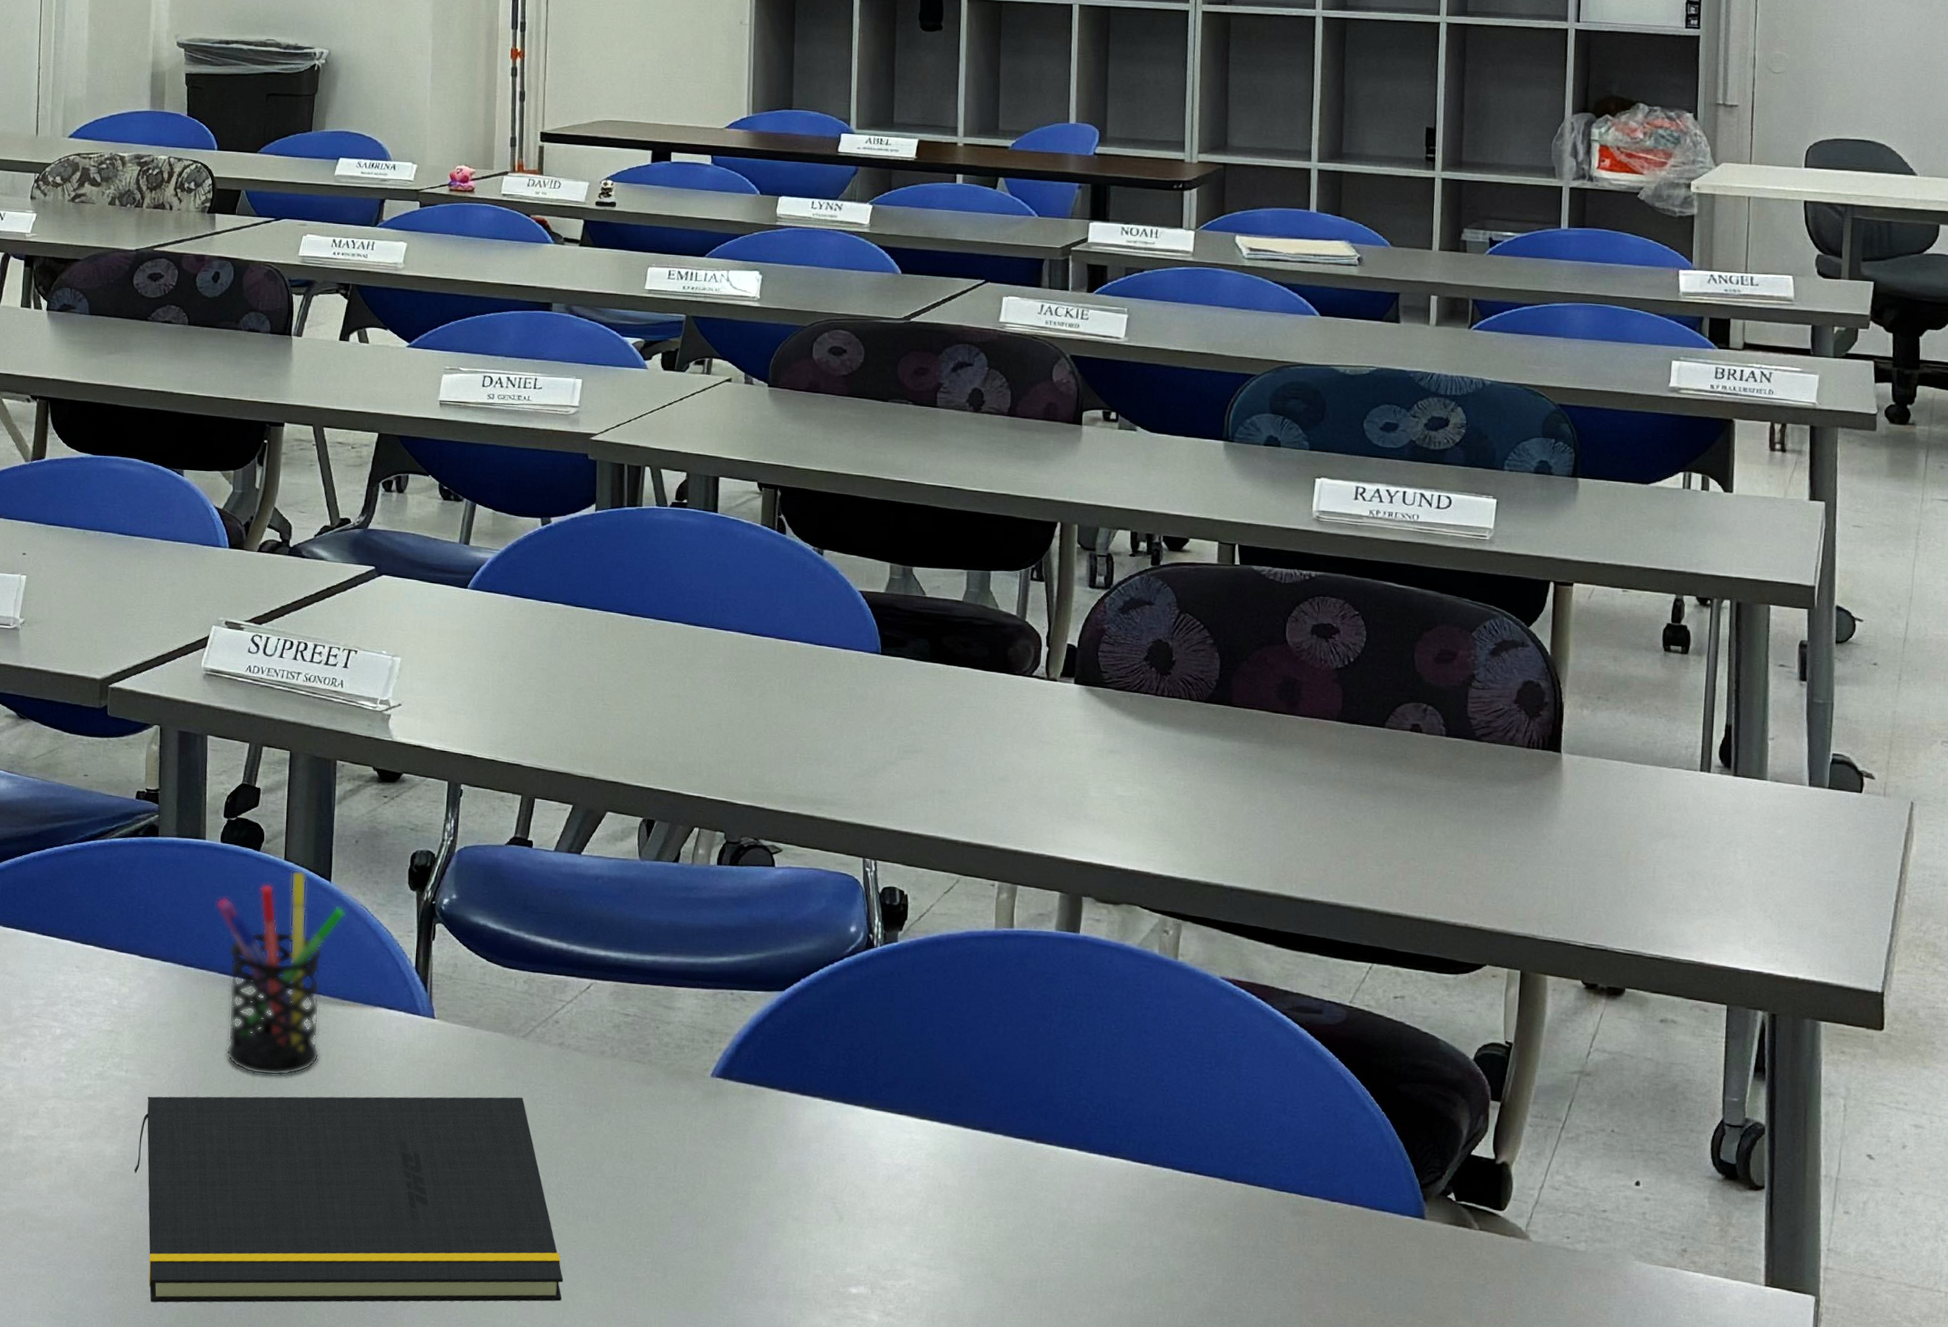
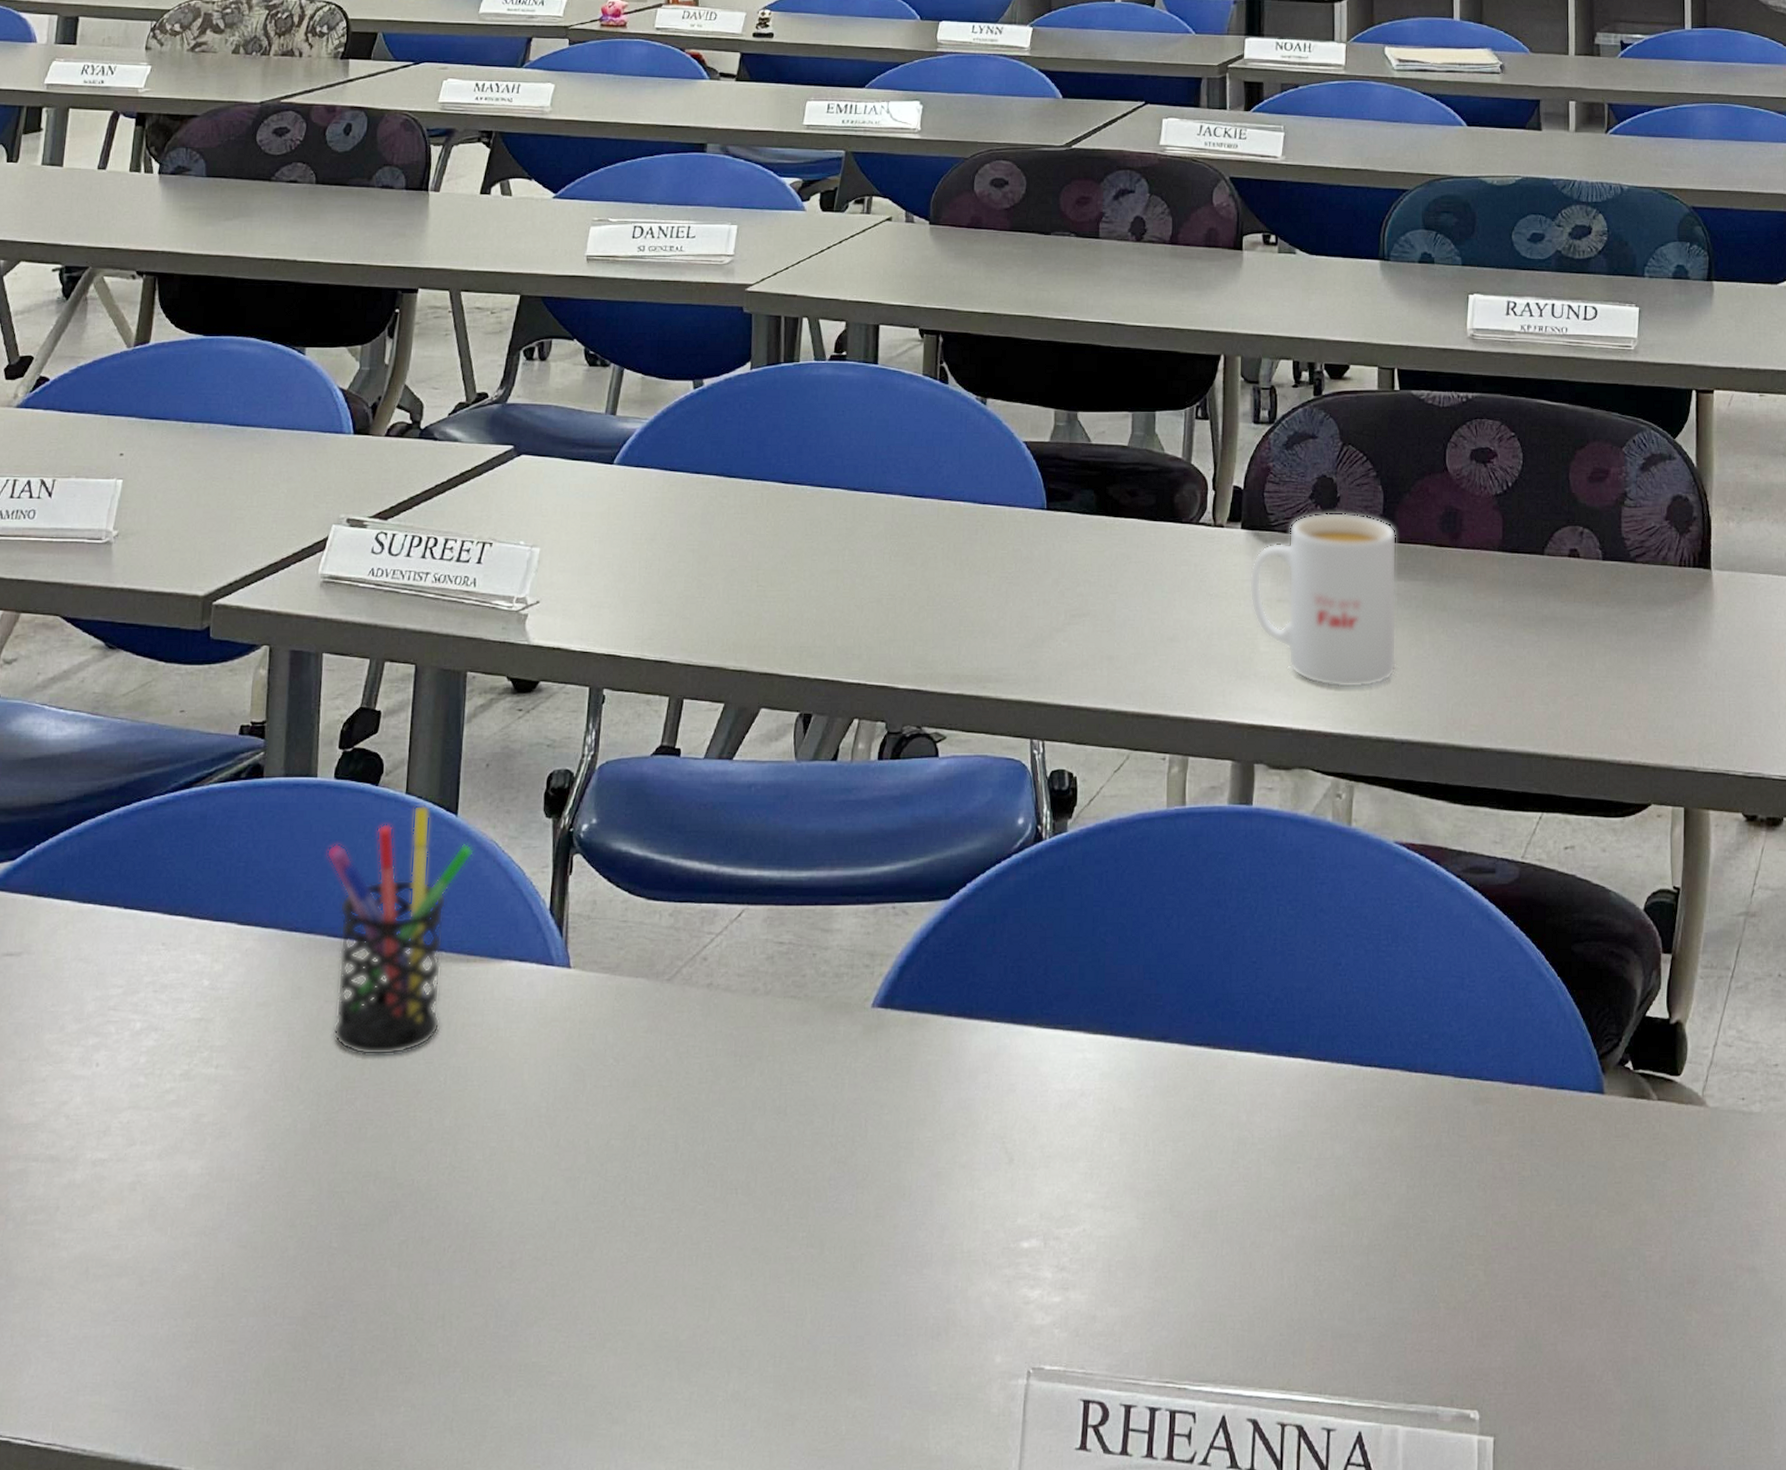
notepad: present [134,1096,564,1303] -> none [222,1053,710,1355]
mug: none [1080,674,1233,837] -> present [1249,512,1397,688]

